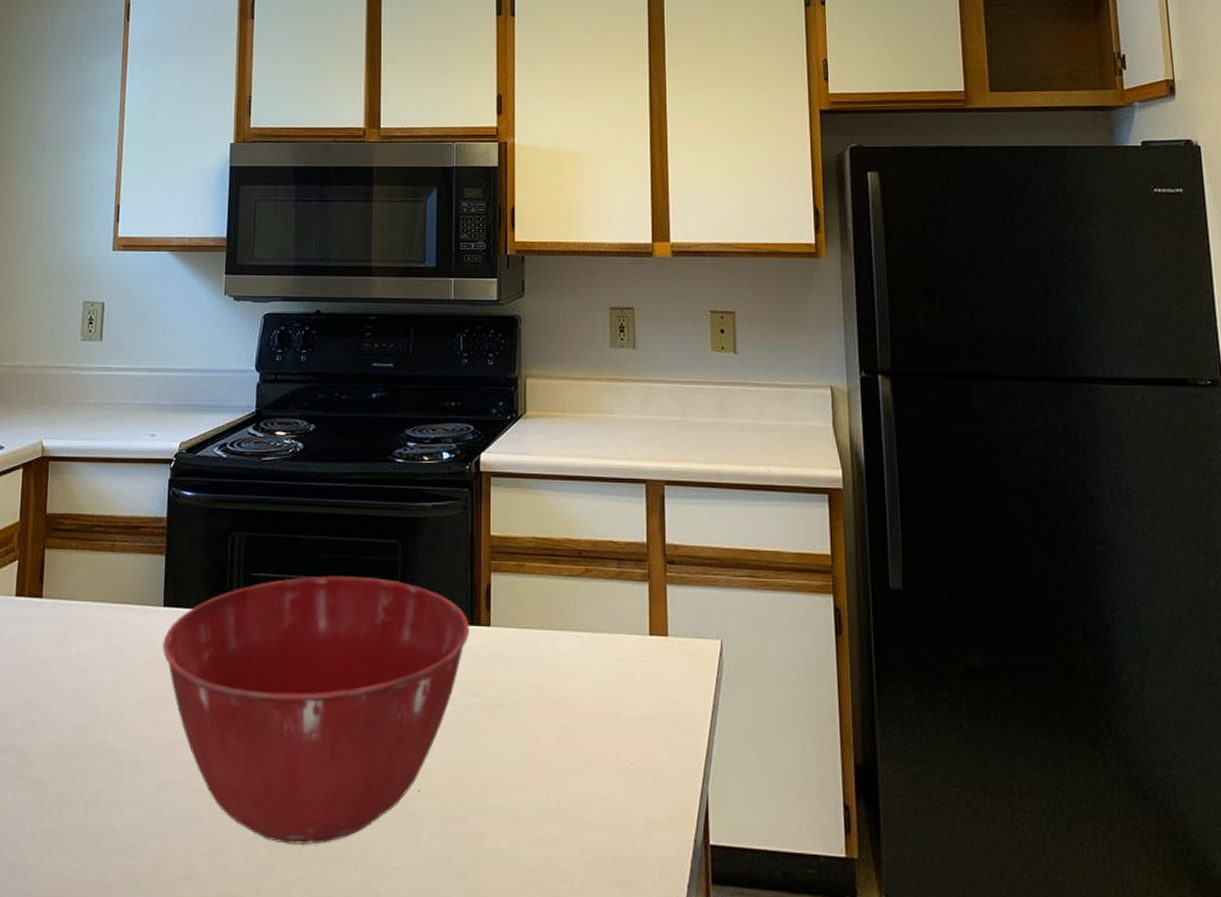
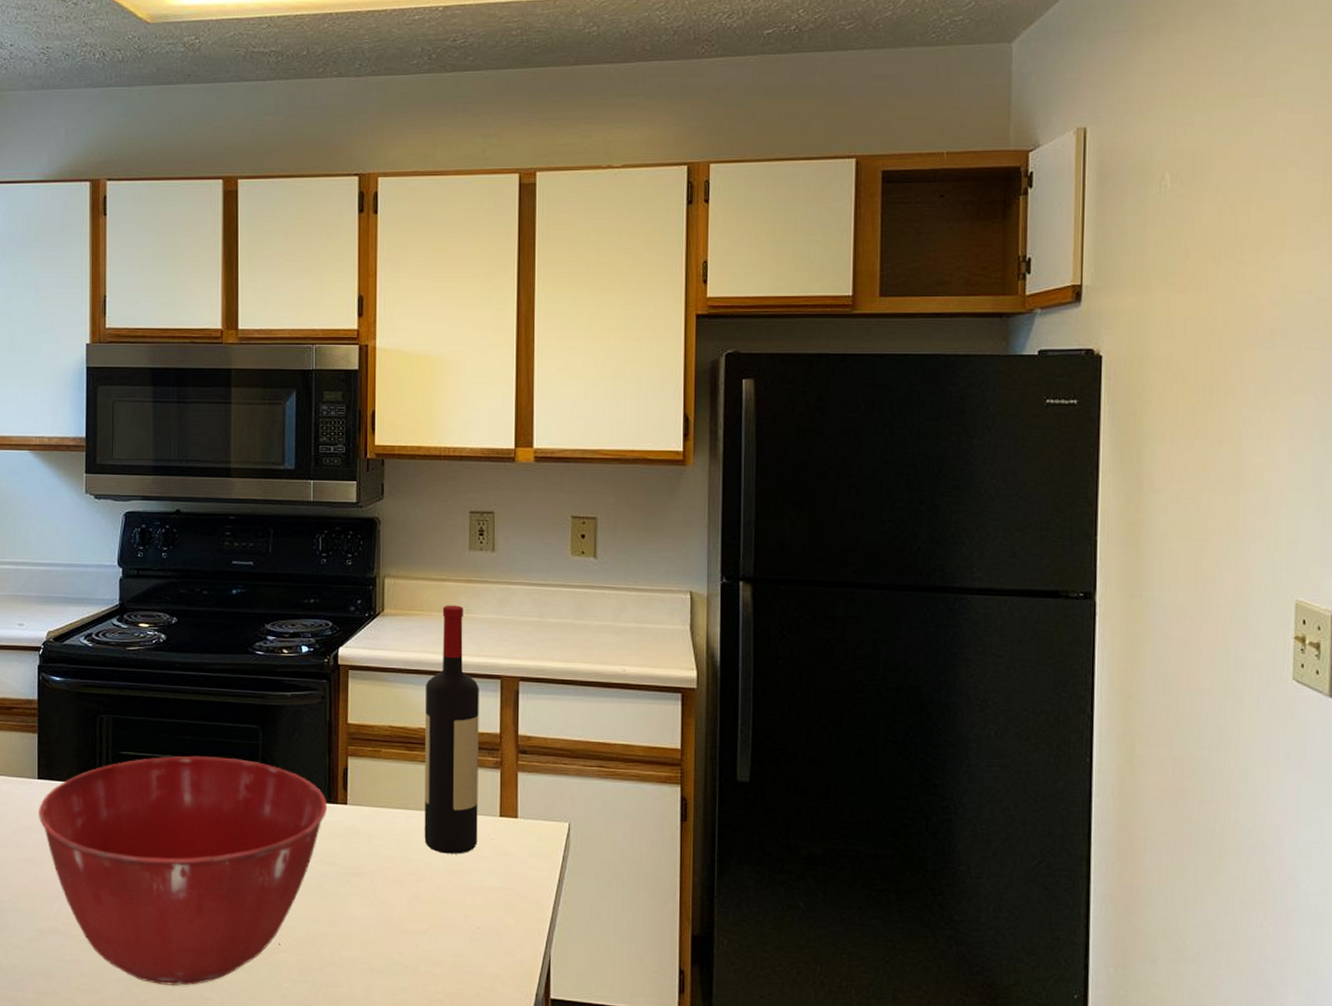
wine bottle: none [570,405,627,679] -> present [424,605,479,854]

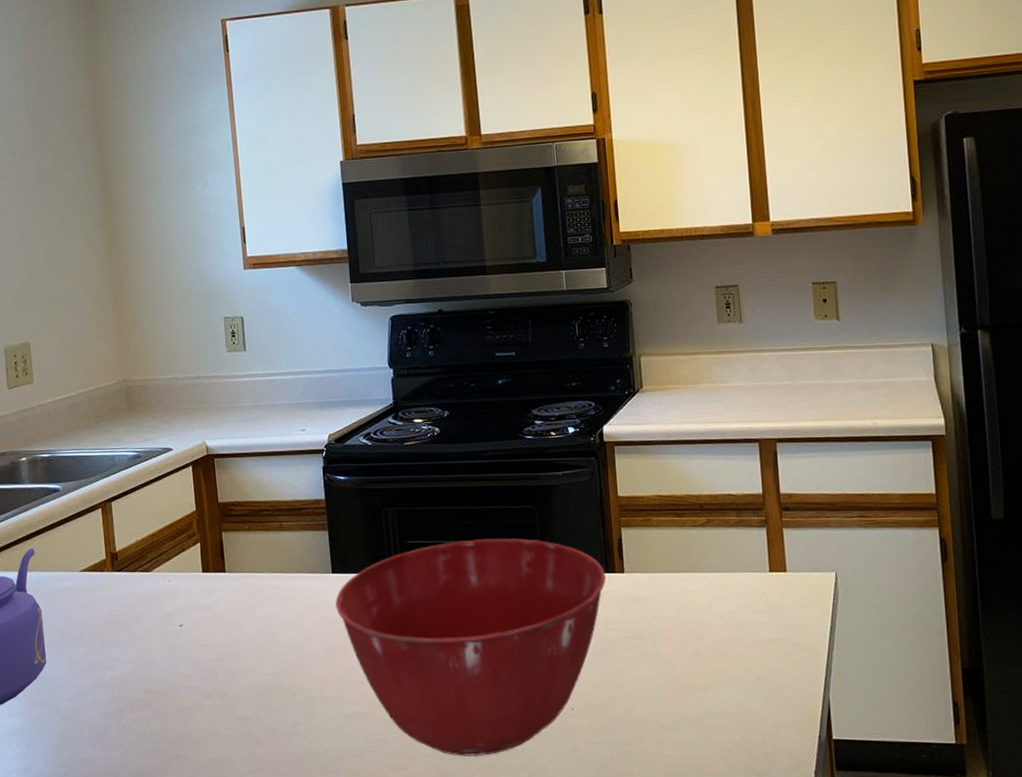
wine bottle: present [424,605,479,854] -> none [688,376,751,611]

